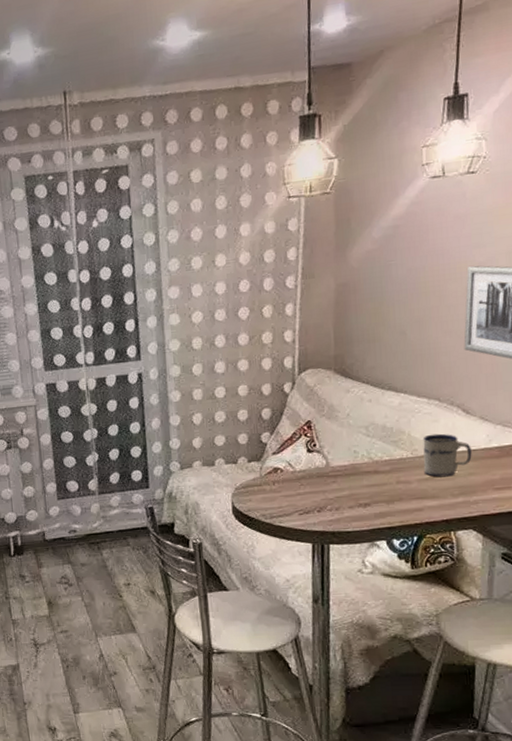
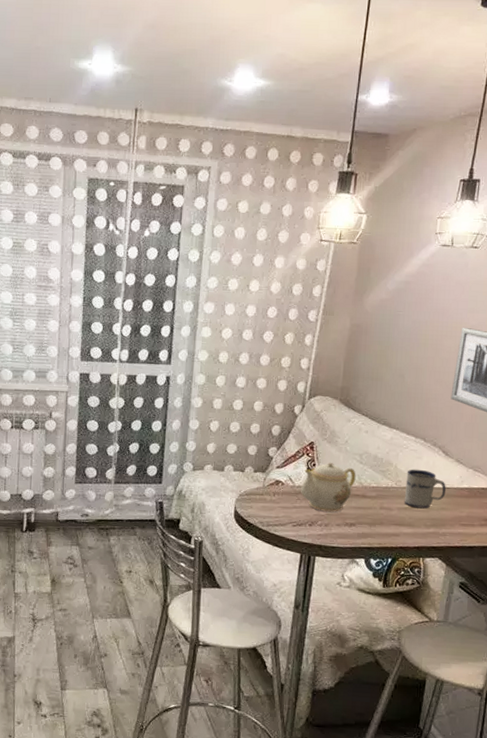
teapot: none [303,439,365,495] -> present [301,462,356,512]

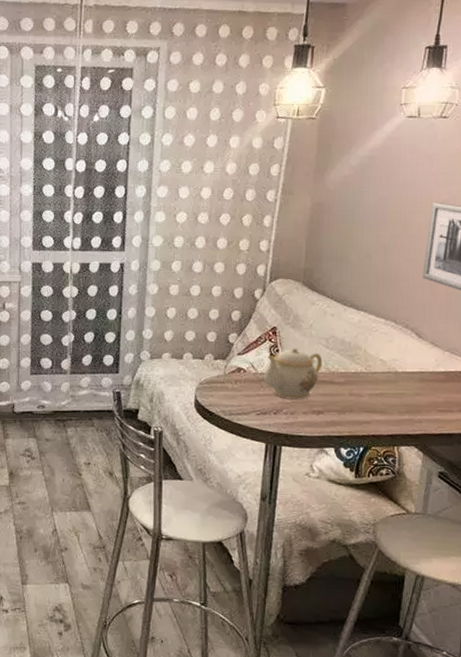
mug: present [404,469,446,509] -> none [375,353,420,395]

